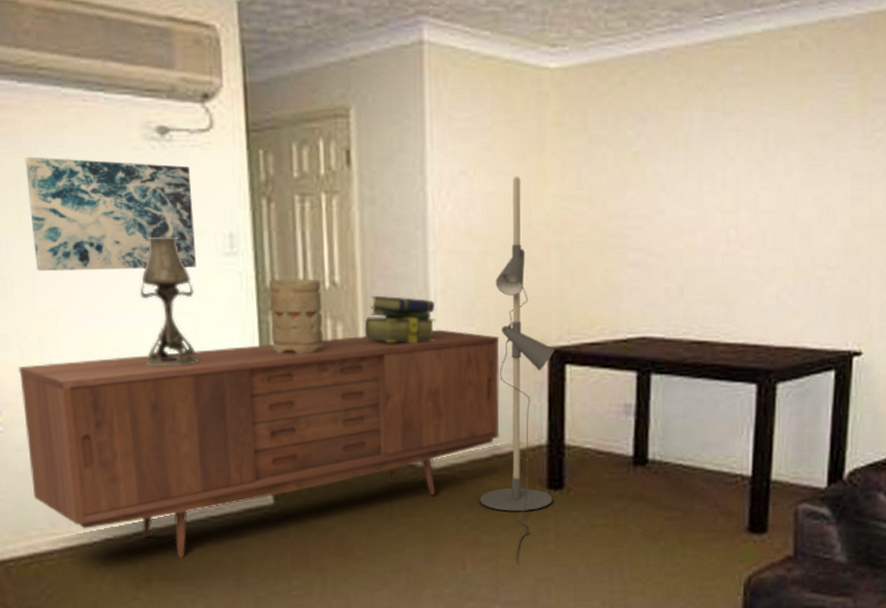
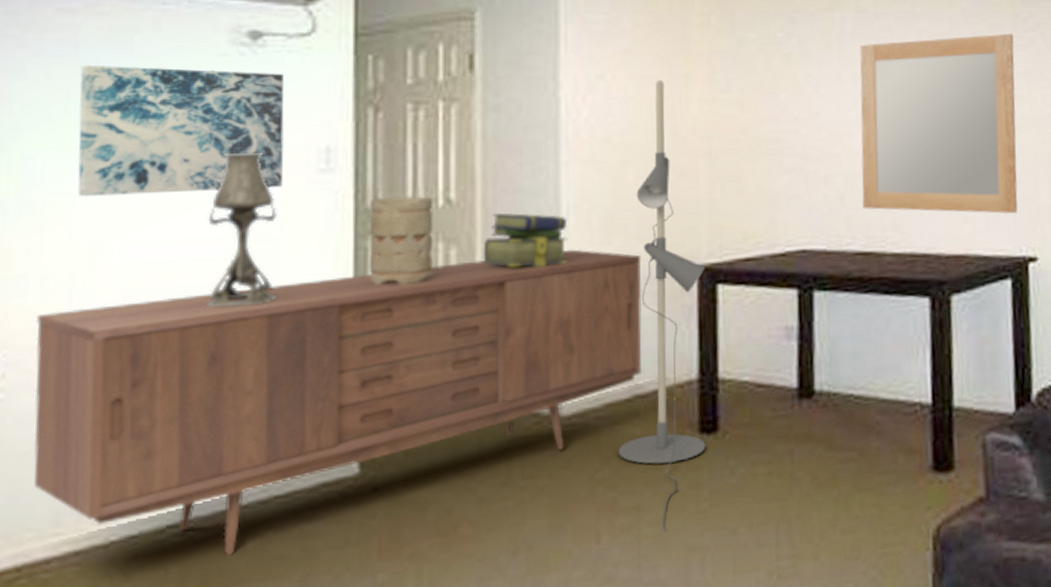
home mirror: none [699,133,861,311] -> present [859,33,1019,214]

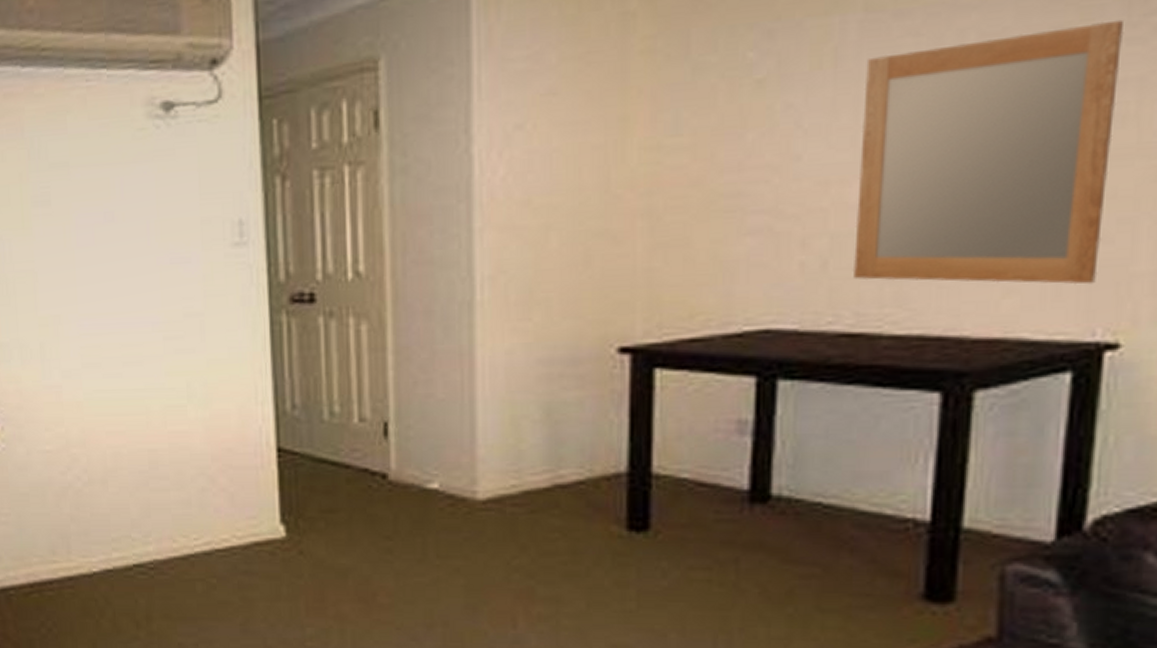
sideboard: present [33,249,643,556] -> none [19,325,565,596]
wall art: present [77,64,285,196] -> none [27,145,202,273]
table lamp: present [206,152,277,308] -> none [142,227,206,377]
vase: present [368,196,433,285] -> none [283,269,345,360]
stack of books: present [483,212,568,268] -> none [393,286,483,345]
floor lamp: present [618,79,706,532] -> none [535,125,640,627]

